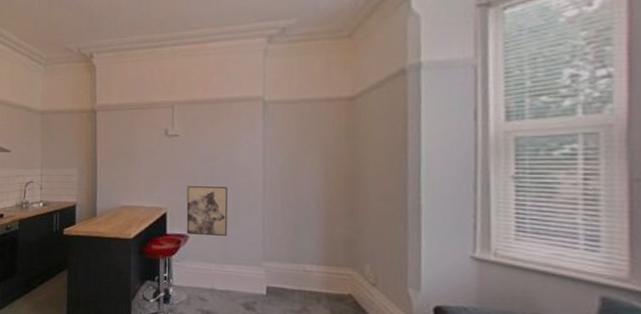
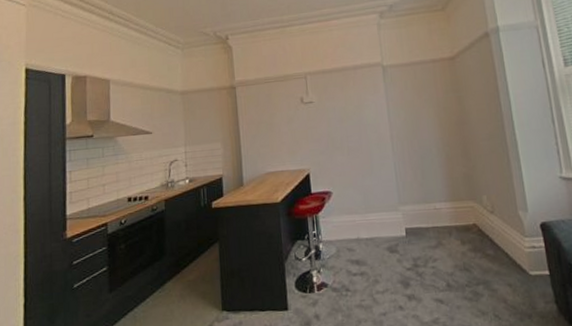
wall art: present [186,186,228,236] -> none [325,143,367,190]

